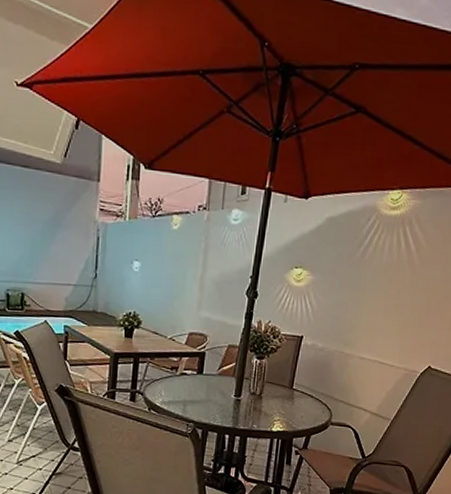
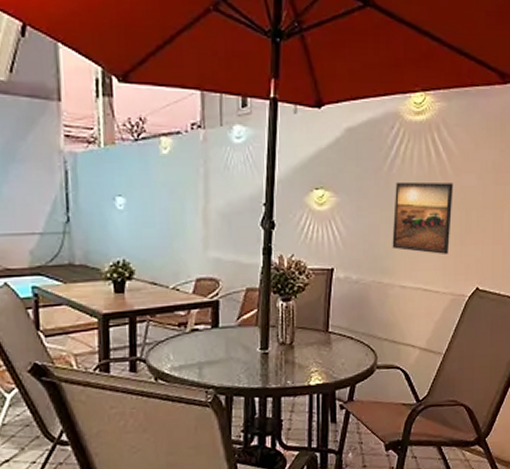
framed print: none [356,267,419,334] -> present [392,181,454,254]

